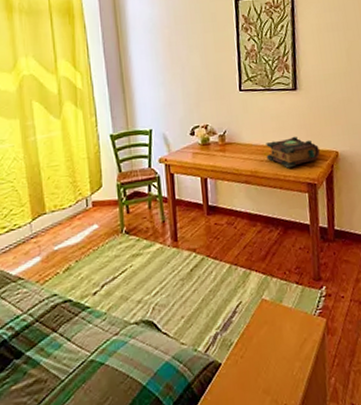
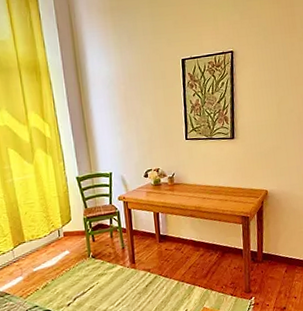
book: present [266,136,321,168] -> none [208,177,253,204]

